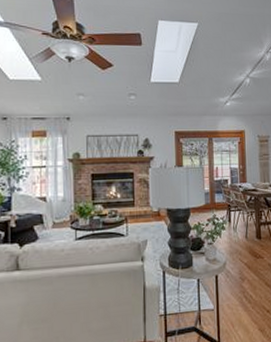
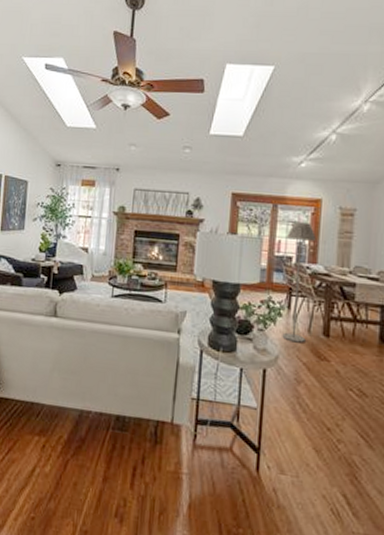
floor lamp: none [221,150,244,249] -> present [282,222,317,343]

